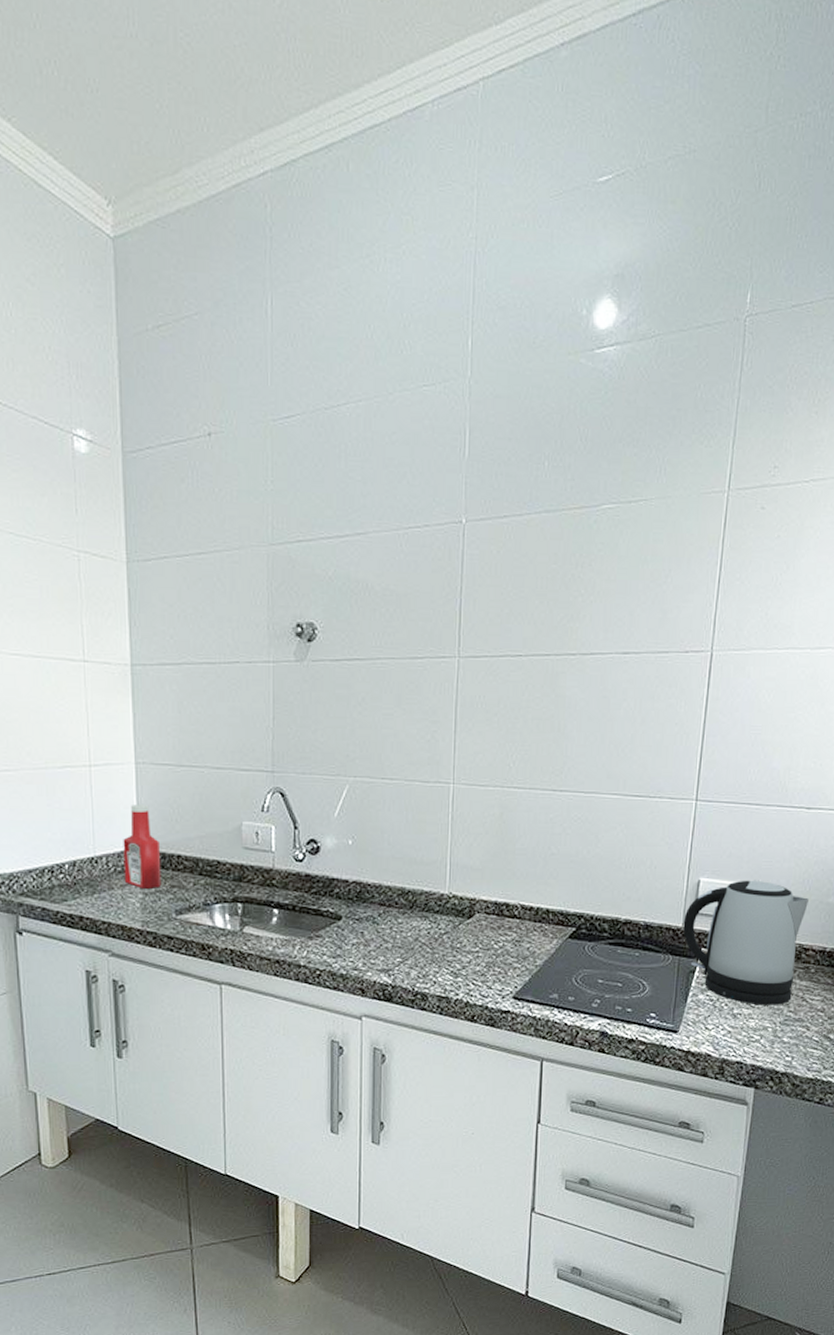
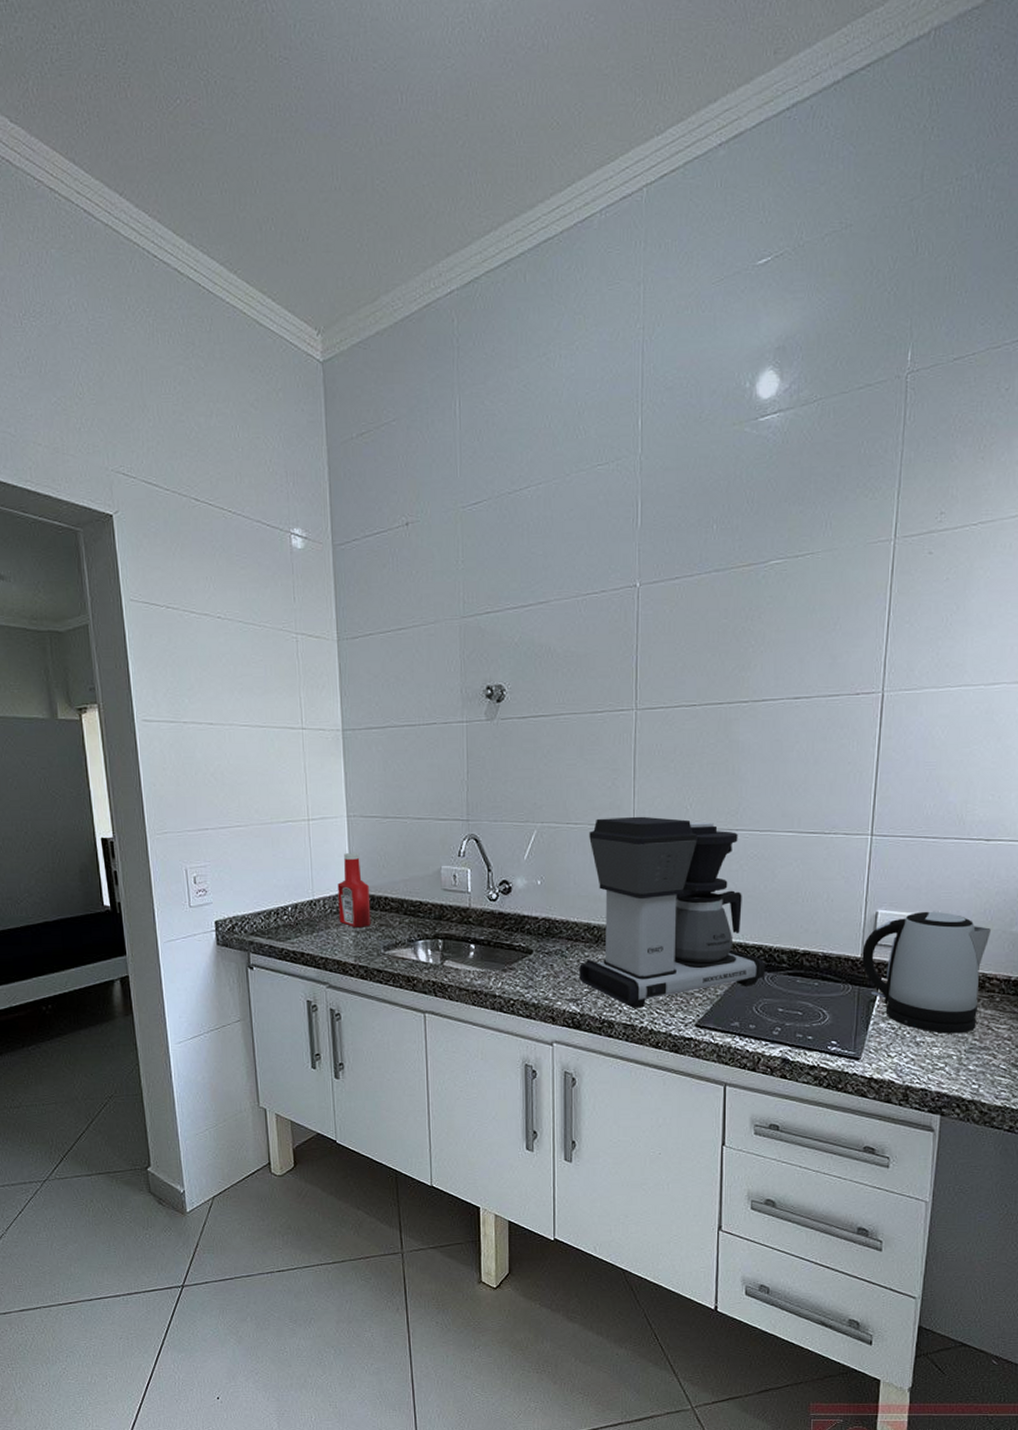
coffee maker: none [392,773,587,979] -> present [579,816,766,1008]

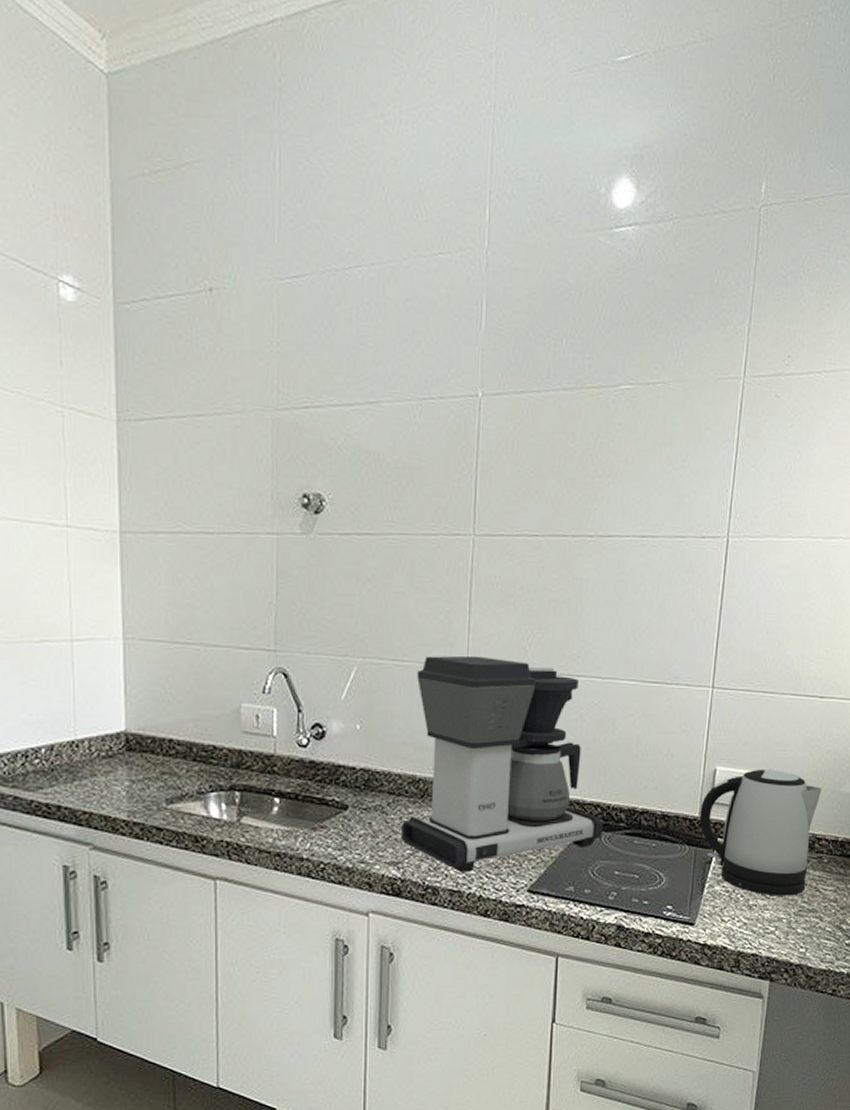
ketchup bottle: present [337,852,371,927] -> none [108,682,151,775]

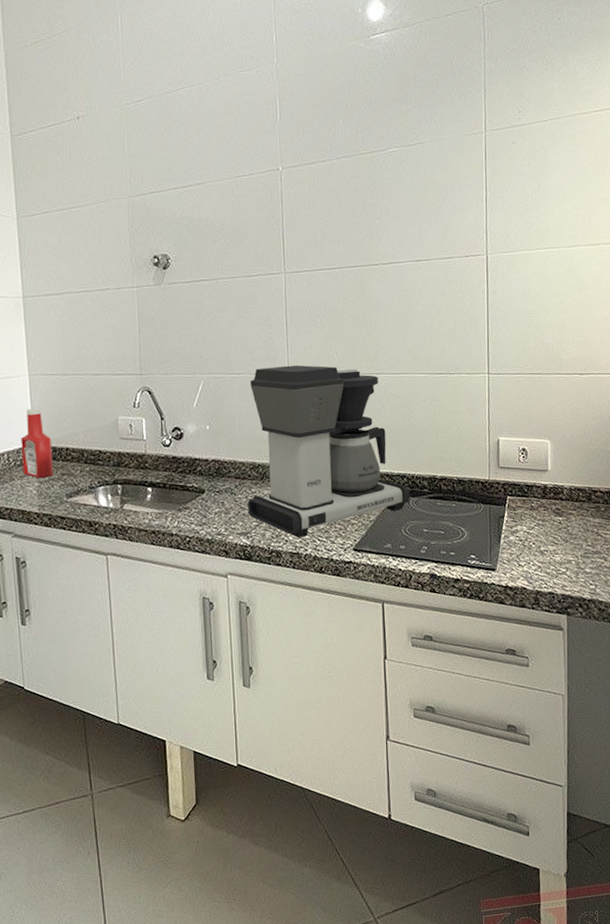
ketchup bottle: none [108,682,151,775] -> present [21,407,54,478]
kettle: present [699,769,821,896] -> none [489,436,591,542]

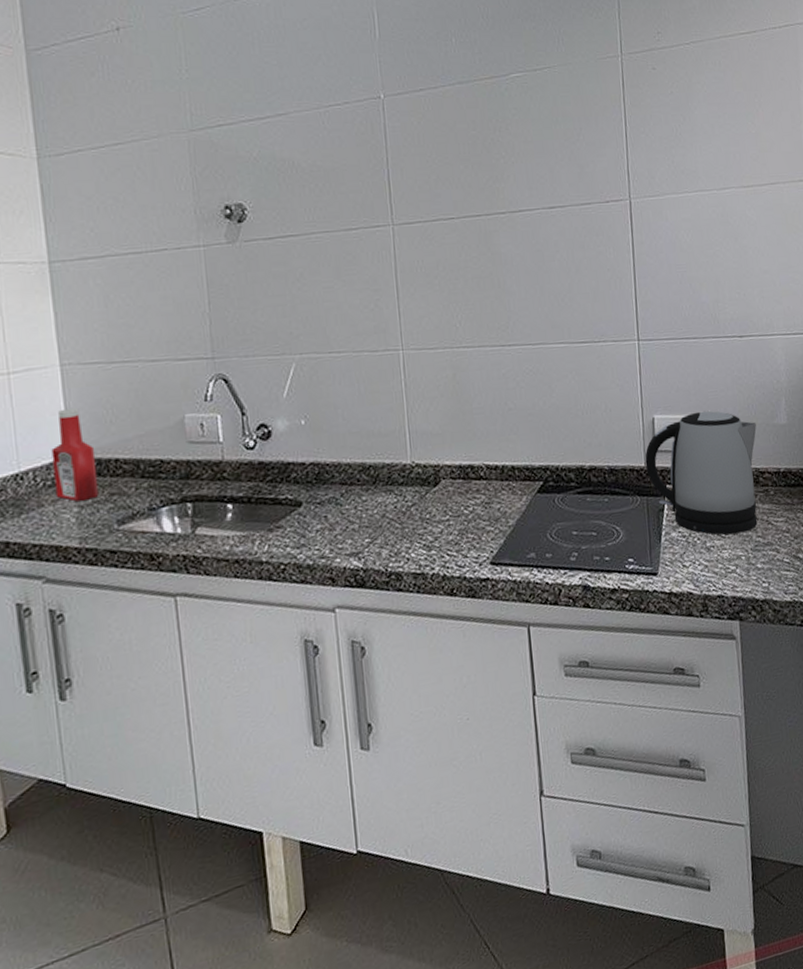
coffee maker: present [248,365,411,537] -> none [355,338,555,554]
kettle: none [489,436,591,542] -> present [645,411,758,535]

